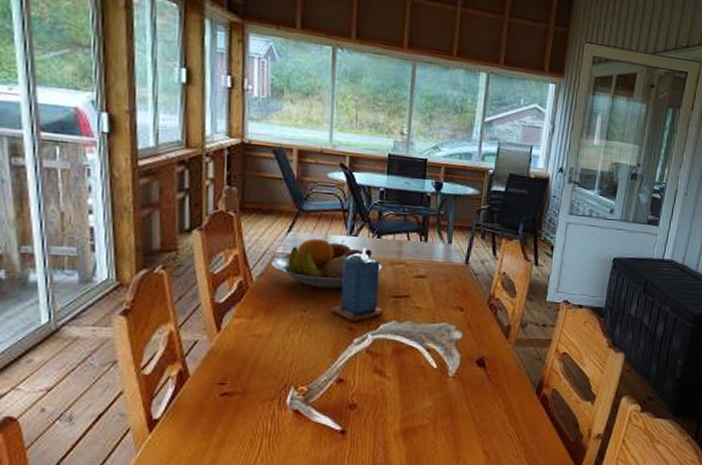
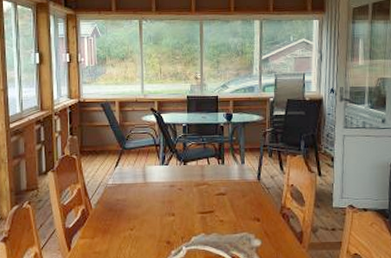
fruit bowl: present [271,238,382,289] -> none [105,169,189,210]
candle: present [330,247,383,322] -> none [151,174,193,237]

